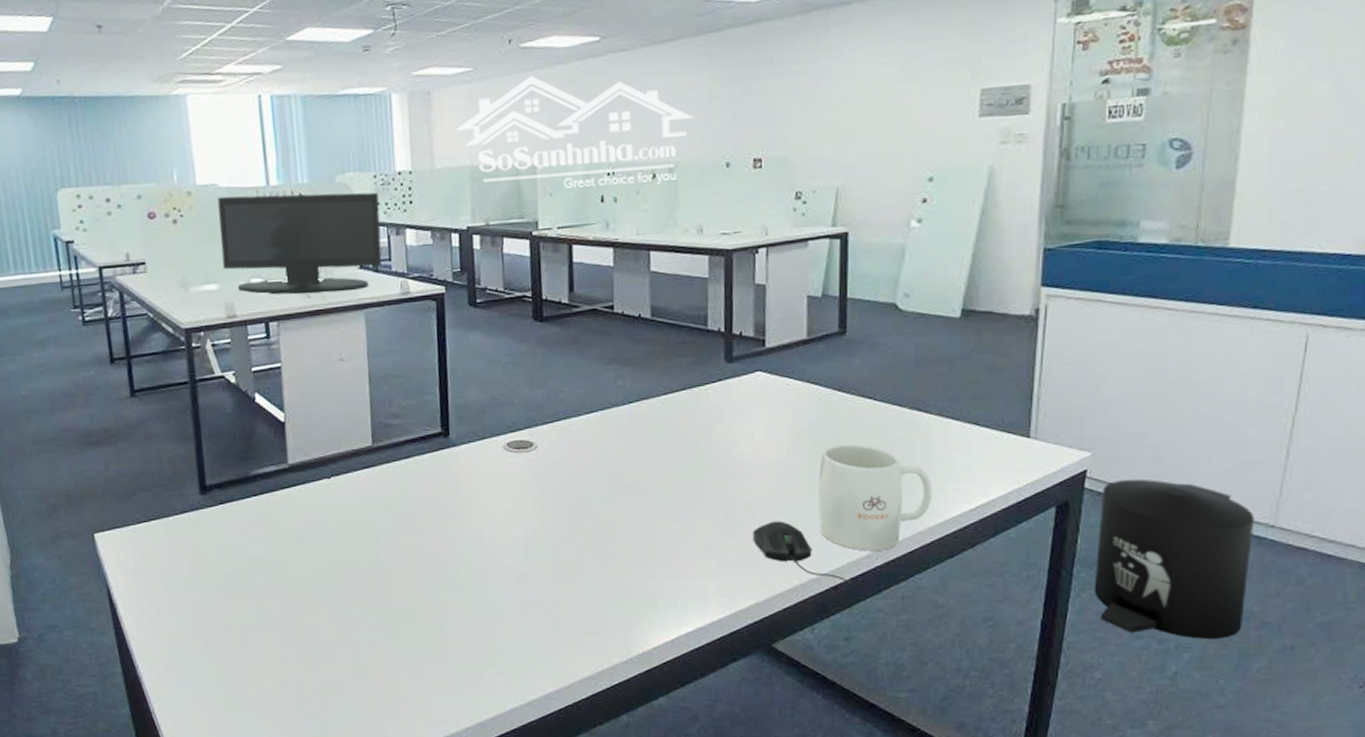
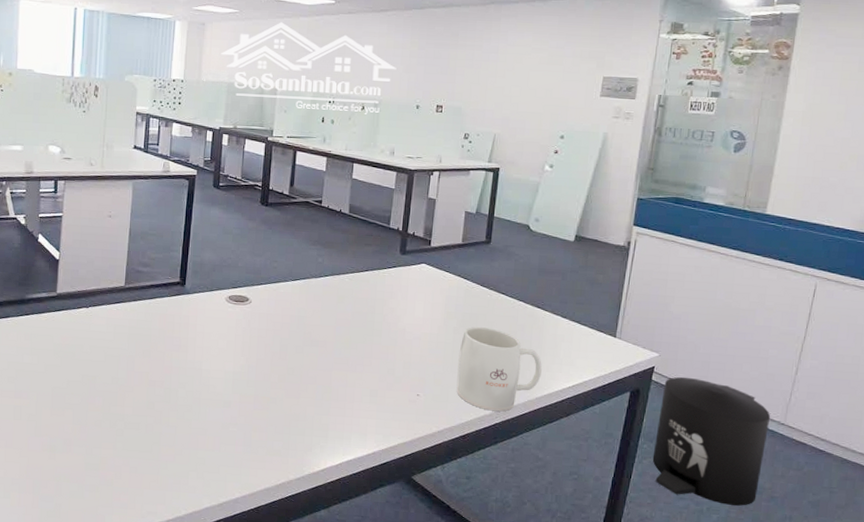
monitor: present [217,192,382,294] -> none [29,80,155,164]
computer mouse: present [752,521,853,586] -> none [406,380,477,437]

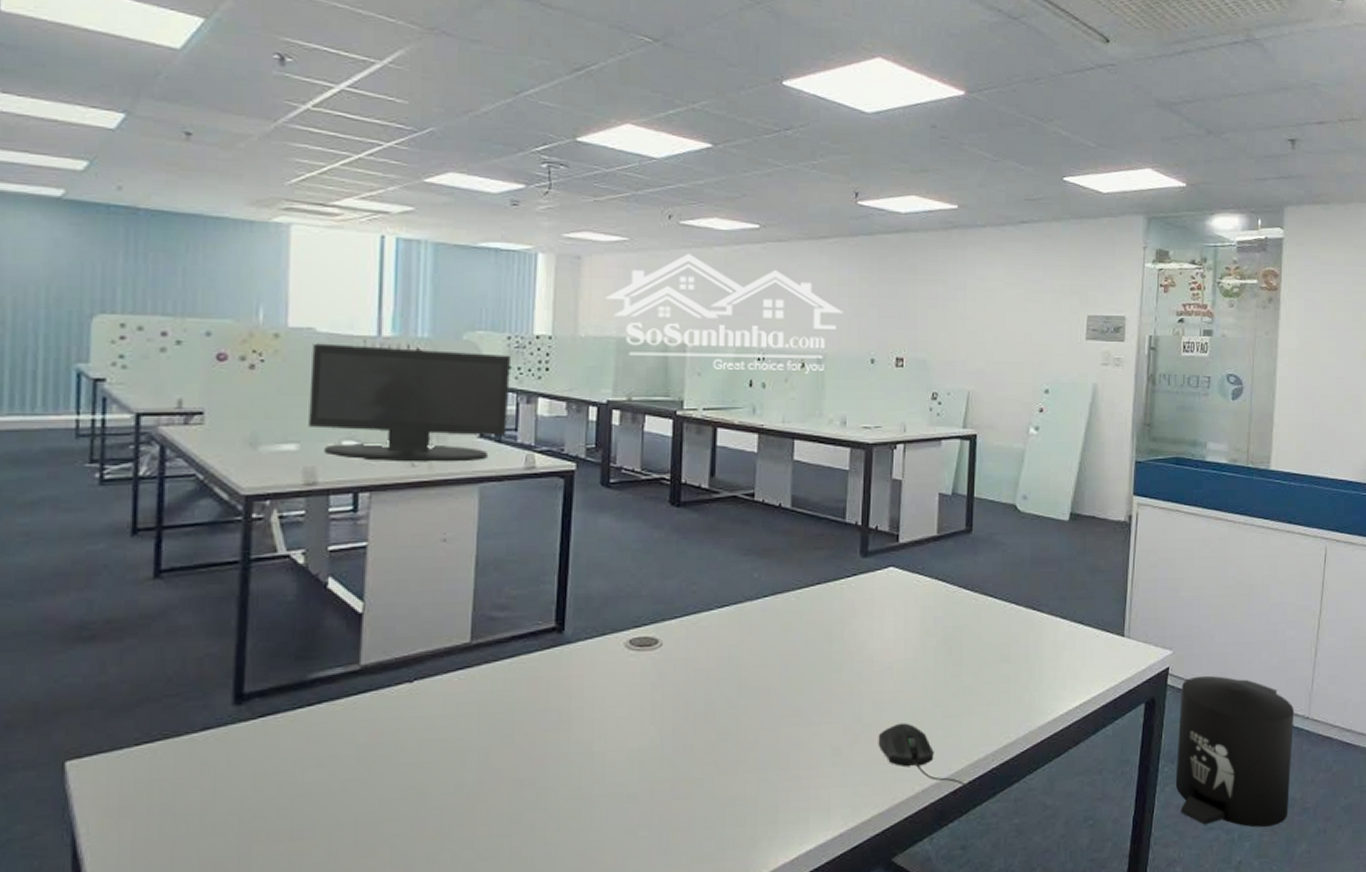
monitor: none [29,80,155,164] -> present [308,343,510,462]
computer mouse: none [406,380,477,437] -> present [878,723,971,790]
mug: present [456,327,542,412] -> none [941,643,1043,753]

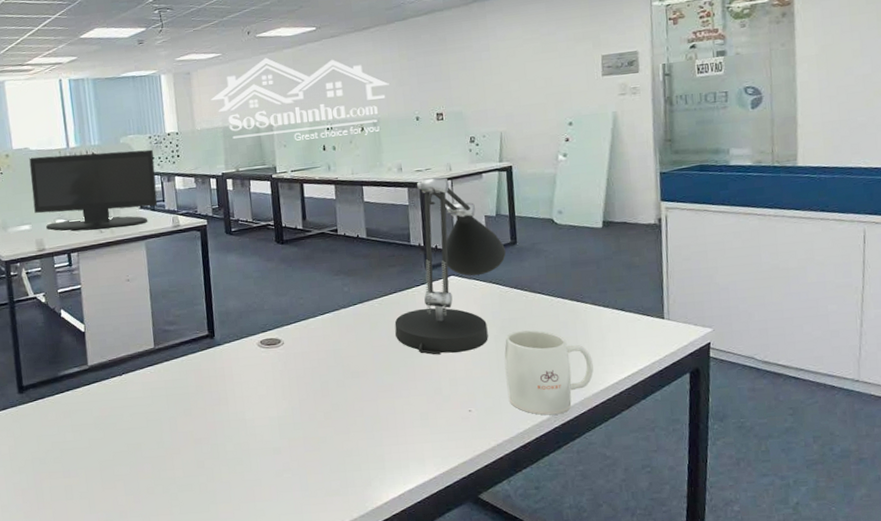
desk lamp: none [813,437,958,670] -> present [394,177,506,355]
computer mouse: present [878,723,971,790] -> none [456,394,539,444]
mug: none [941,643,1043,753] -> present [504,330,594,416]
trash bin: present [1175,675,1295,827] -> none [723,347,844,474]

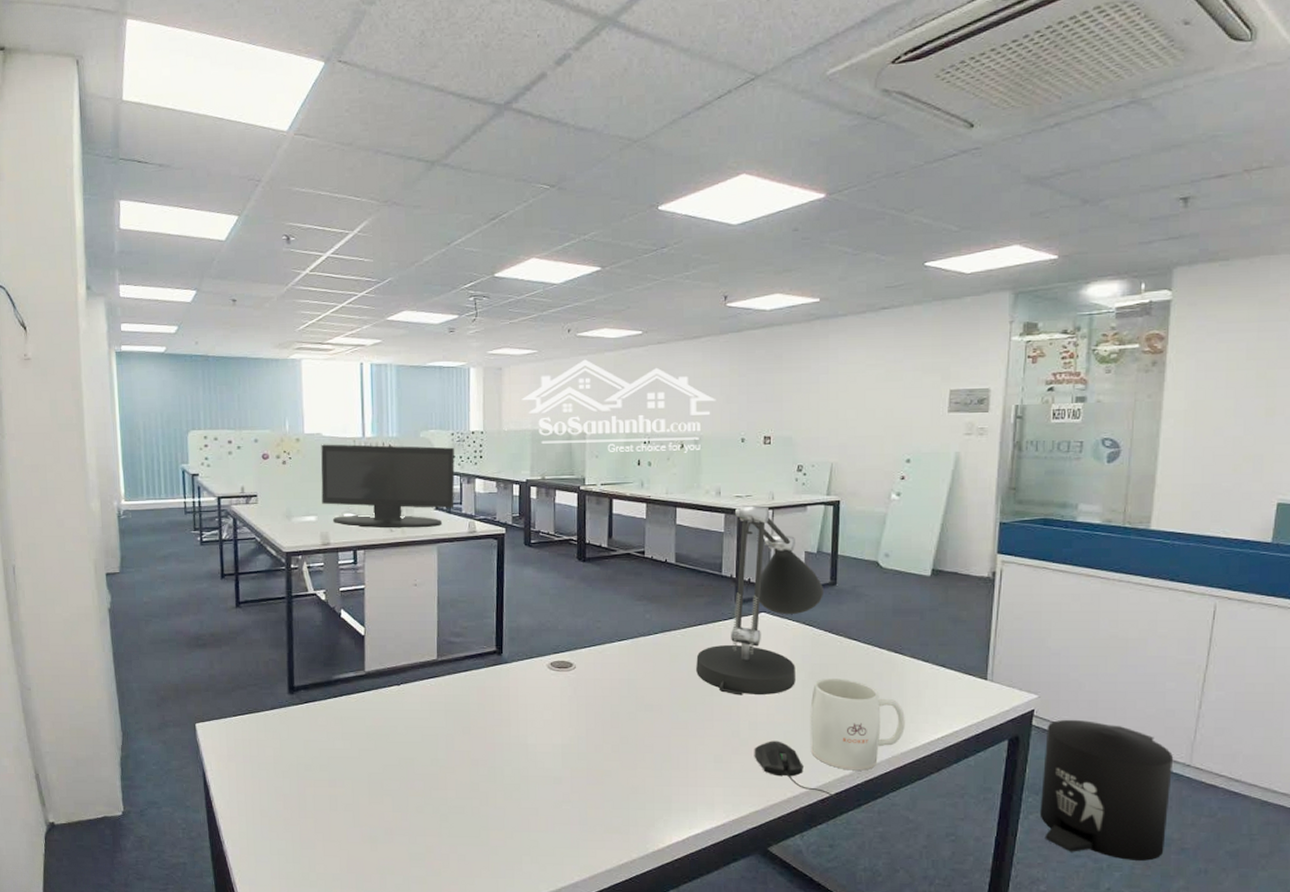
computer mouse: none [456,394,539,444] -> present [754,741,838,800]
trash bin: none [723,347,844,474] -> present [1039,719,1174,861]

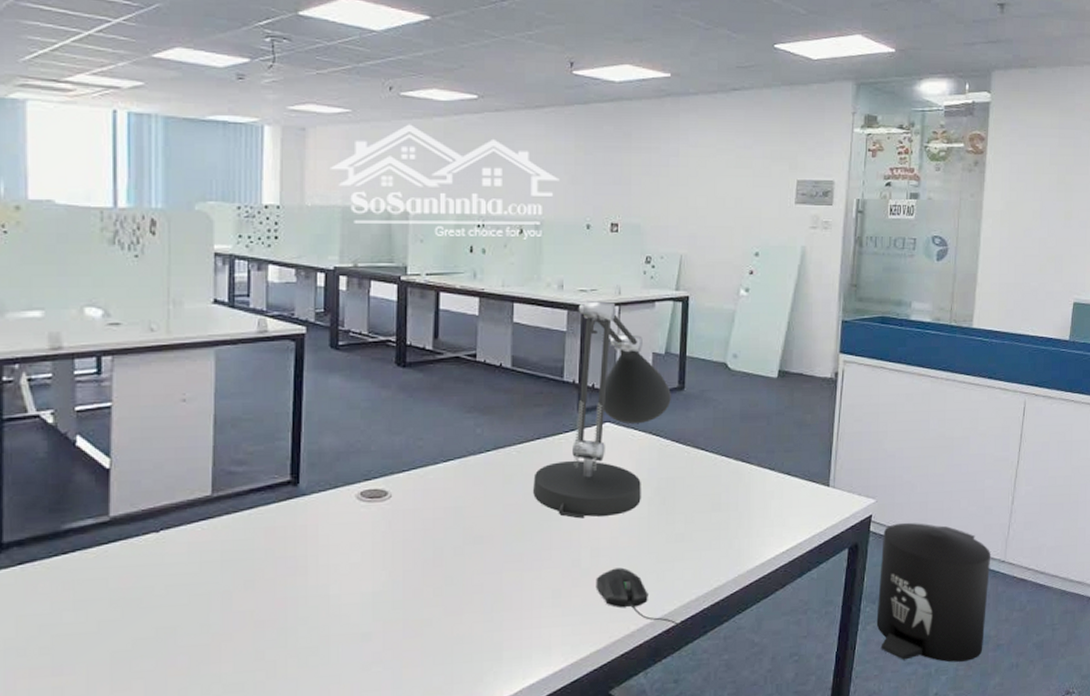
monitor: present [321,444,455,528] -> none [51,215,241,327]
mug: present [810,679,905,771] -> none [655,493,751,595]

